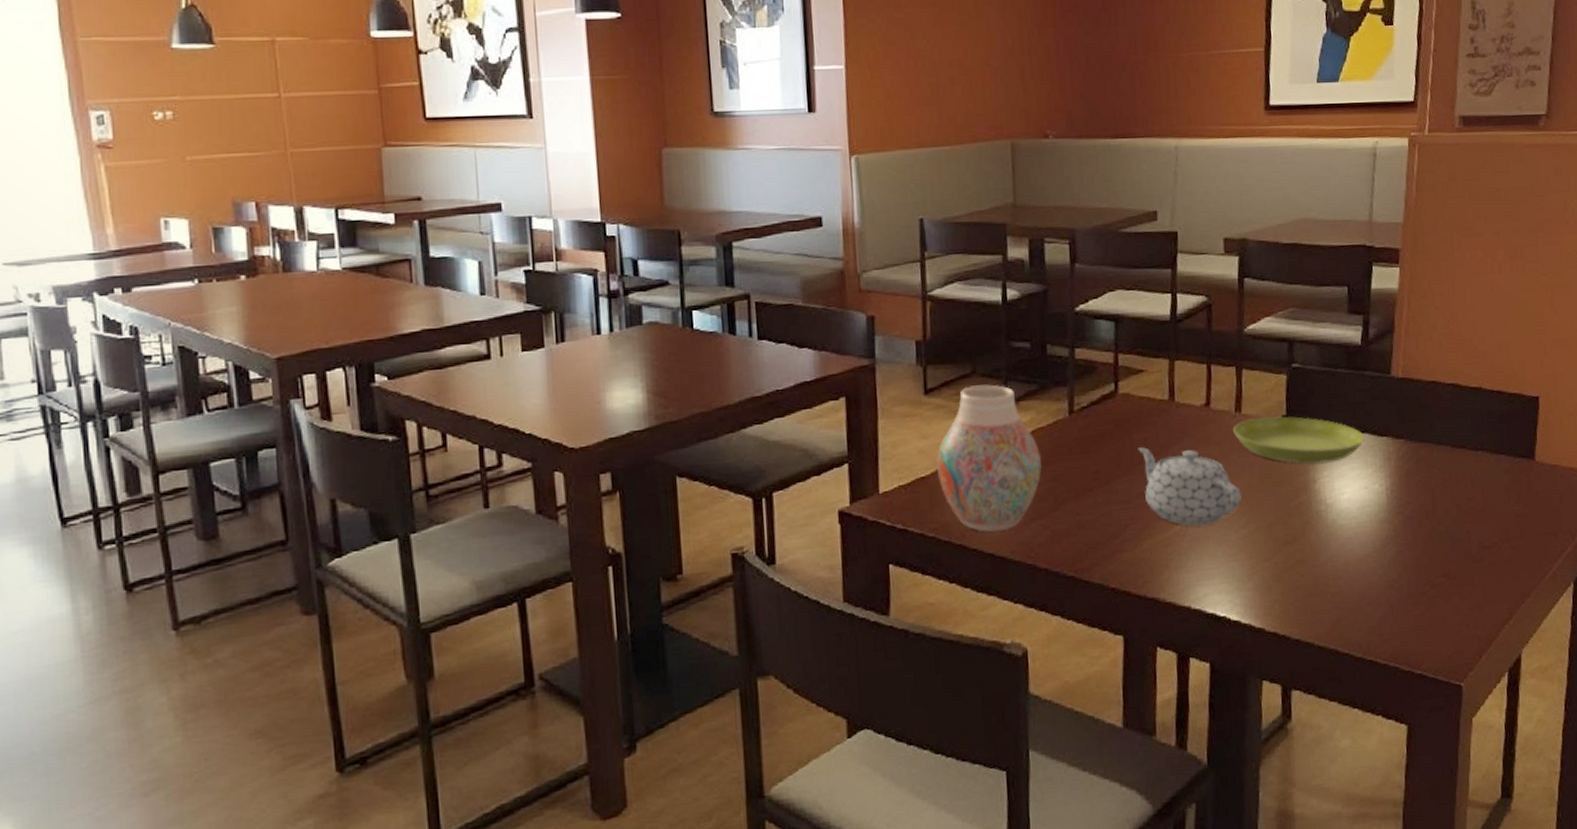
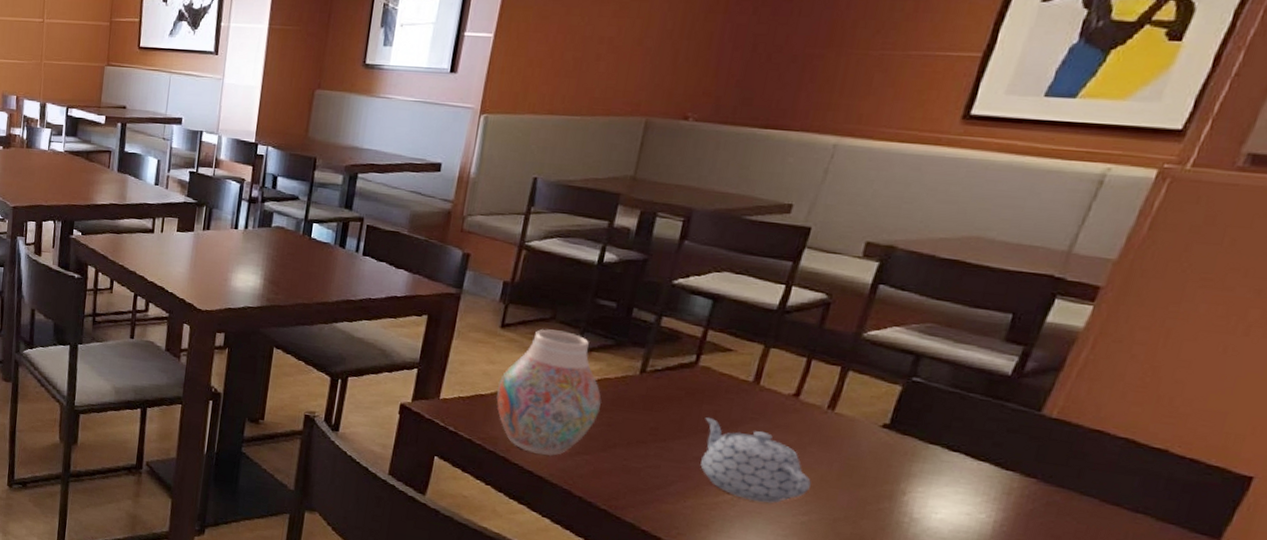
saucer: present [1233,416,1365,464] -> none [819,419,984,481]

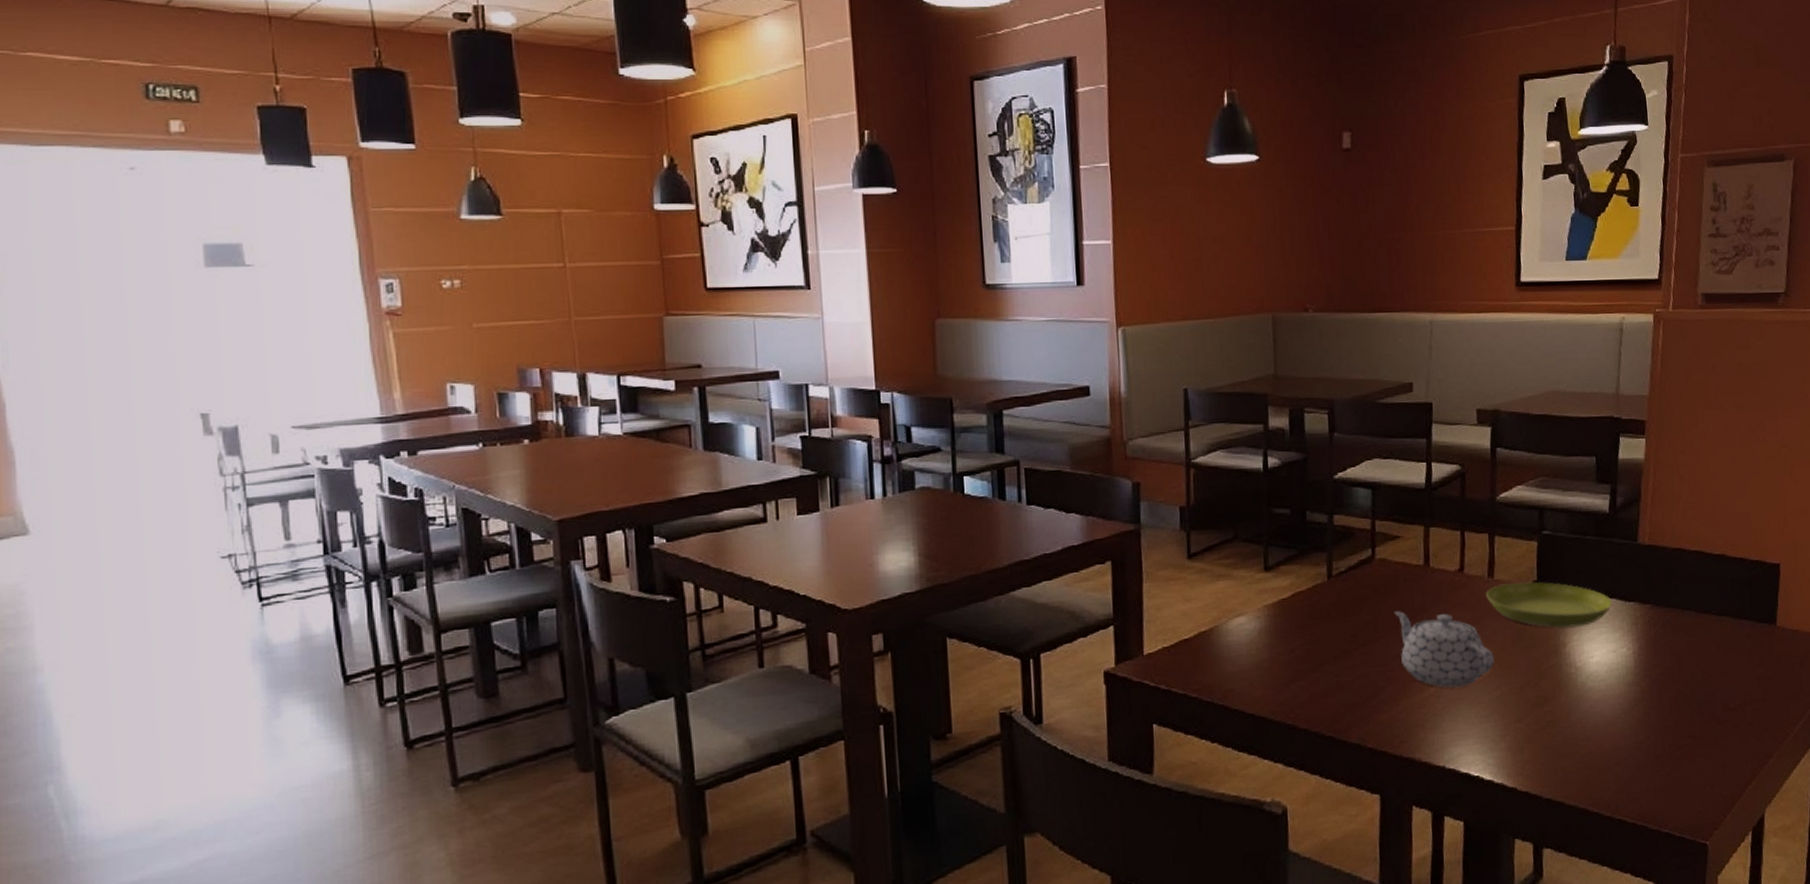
vase: present [496,328,602,456] -> none [1199,549,1301,693]
saucer: none [819,419,984,481] -> present [1486,581,1613,628]

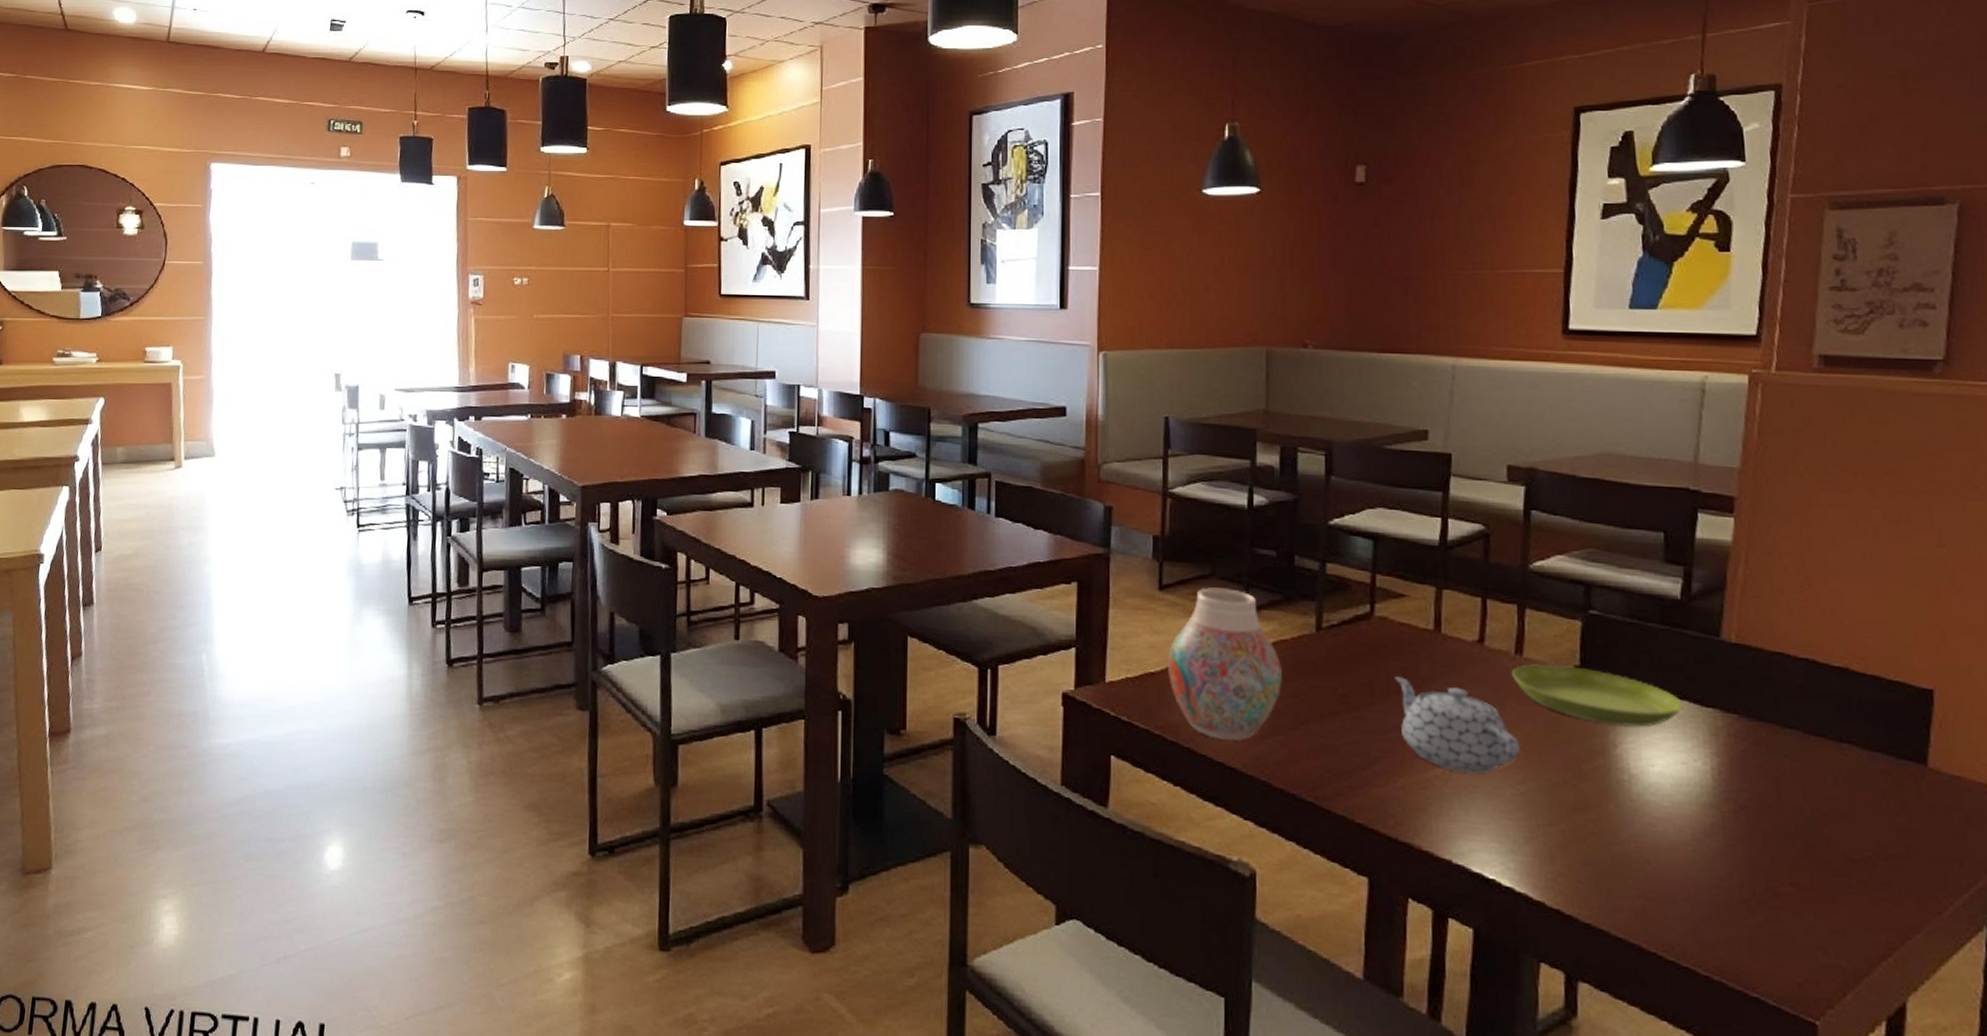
vase: none [1199,549,1301,693] -> present [1168,587,1282,741]

